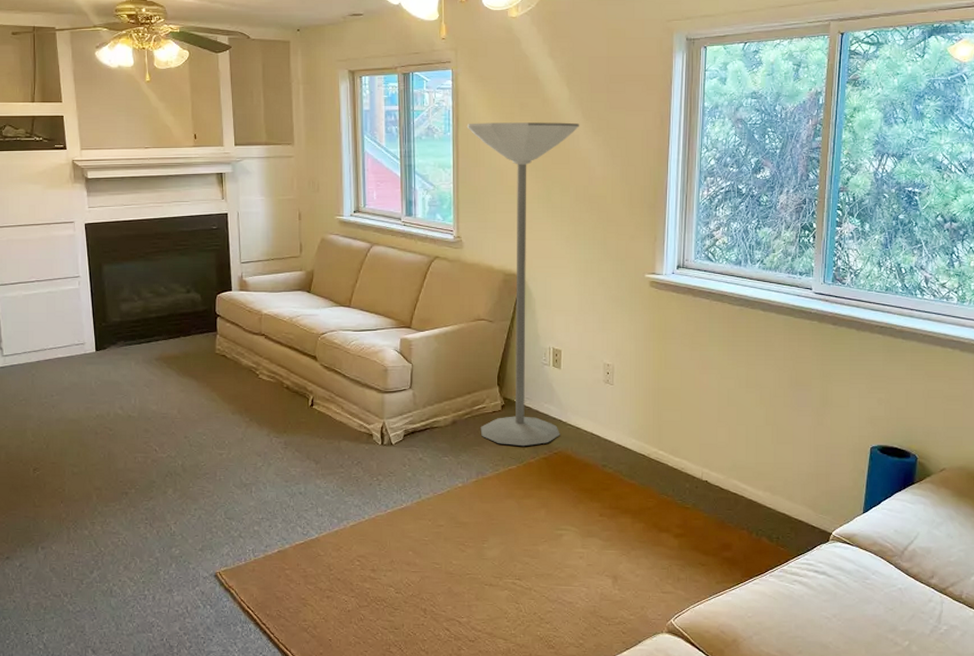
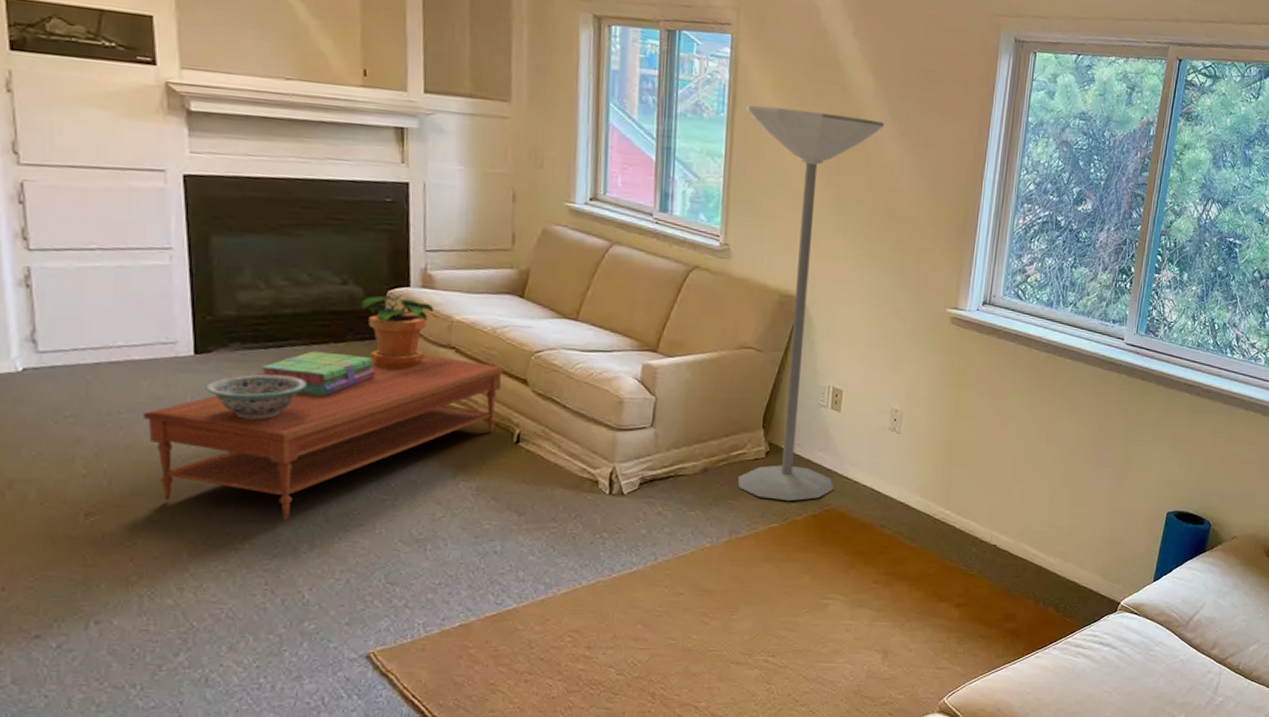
coffee table: none [65,342,300,471] -> present [142,355,504,520]
decorative bowl: none [103,363,167,396] -> present [205,374,308,420]
stack of books: none [137,344,212,377] -> present [261,351,376,397]
potted plant: none [200,297,249,354] -> present [361,295,434,370]

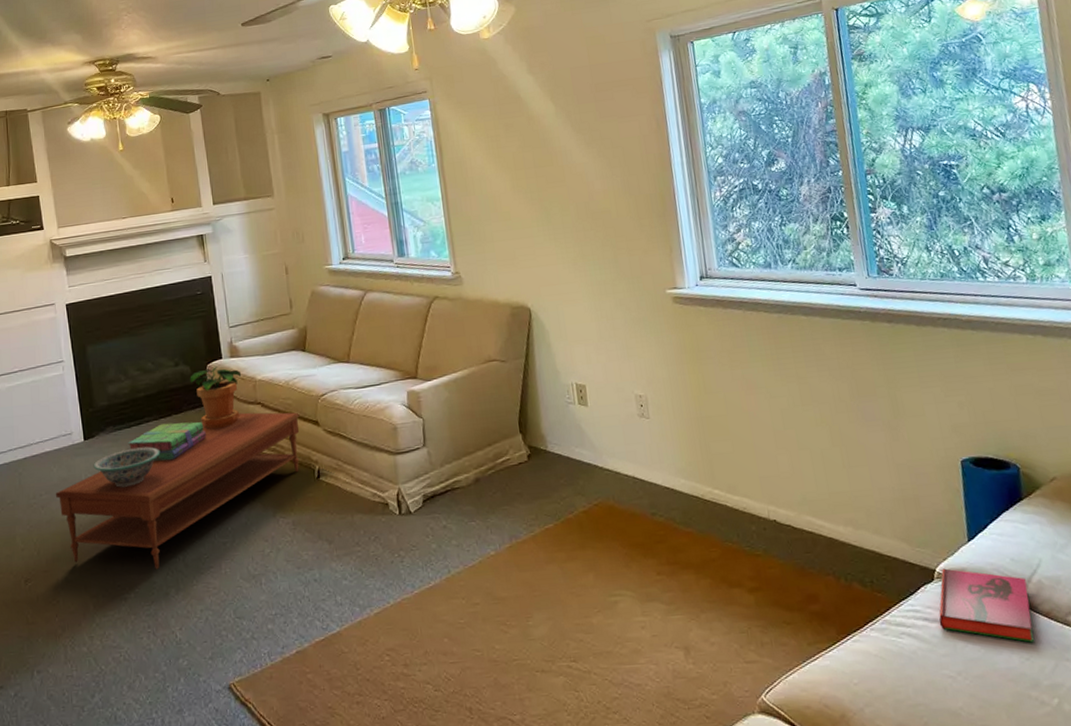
floor lamp: present [737,105,884,502] -> none [451,137,598,501]
hardback book: none [1111,602,1189,669] -> present [938,568,1034,643]

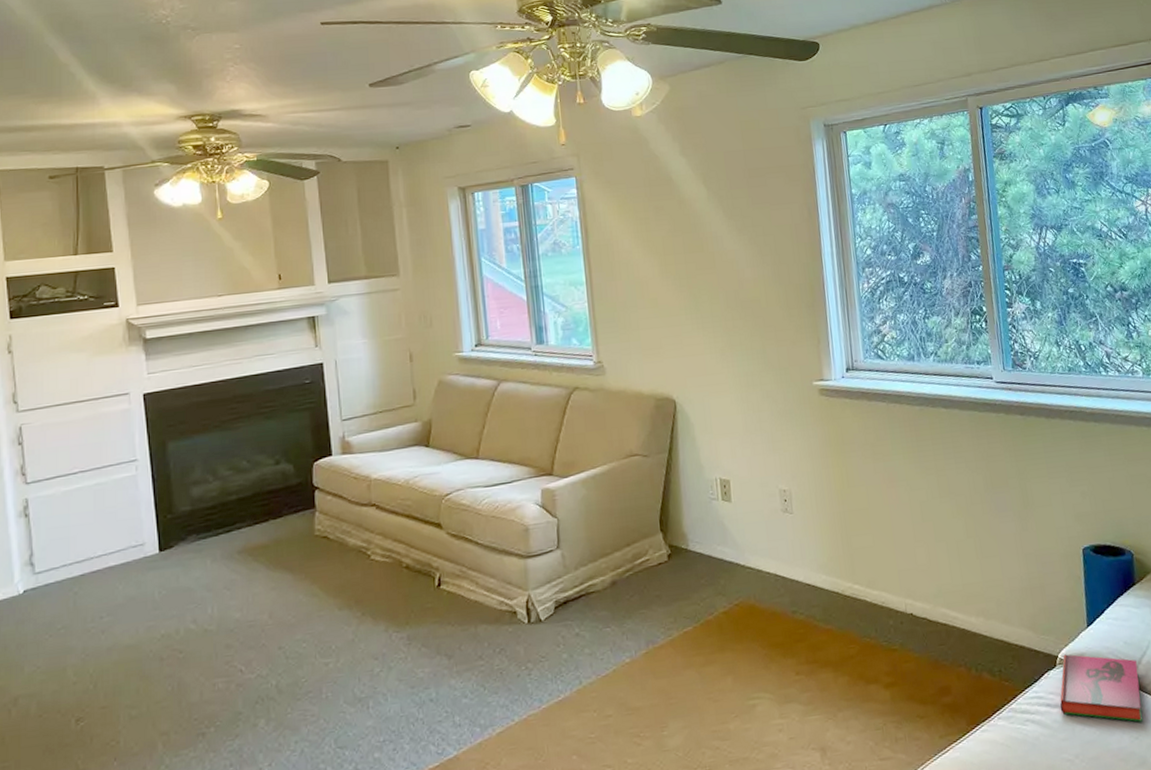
coffee table: present [55,412,300,570] -> none [119,514,420,698]
decorative bowl: present [93,447,161,488] -> none [169,557,254,605]
stack of books: present [128,421,207,461] -> none [214,527,311,573]
potted plant: present [190,366,242,429] -> none [292,464,354,535]

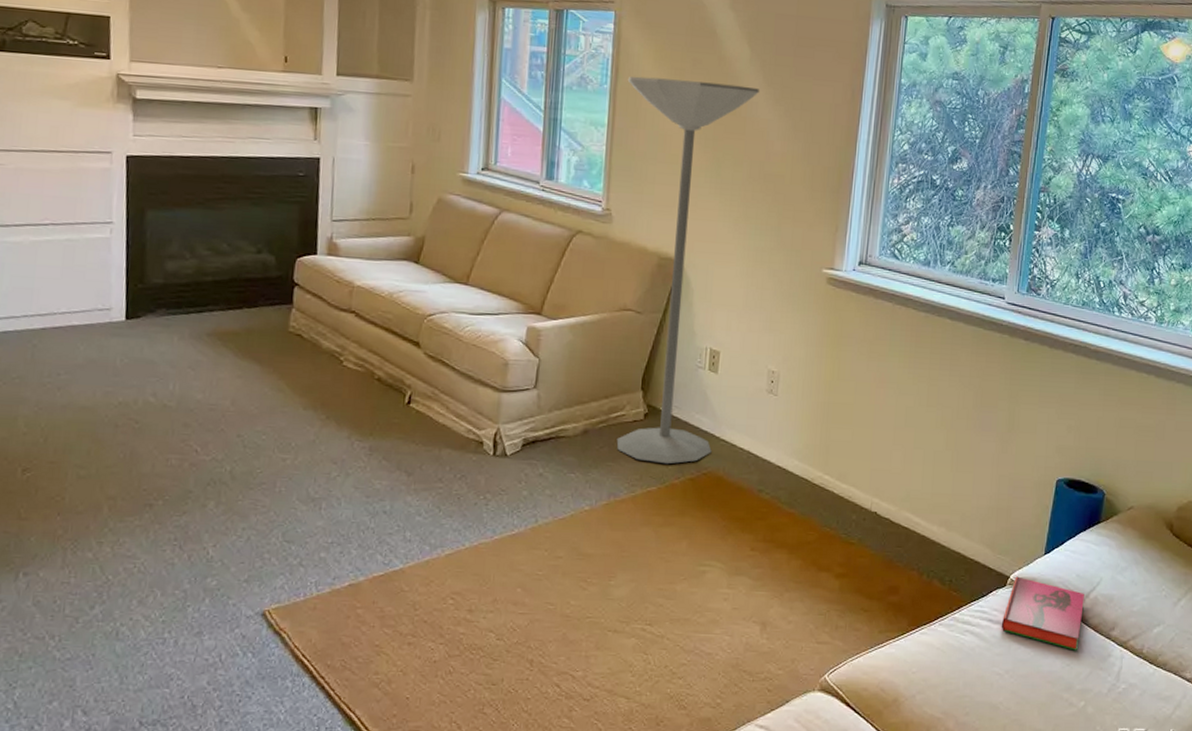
floor lamp: none [597,223,740,603] -> present [616,76,759,465]

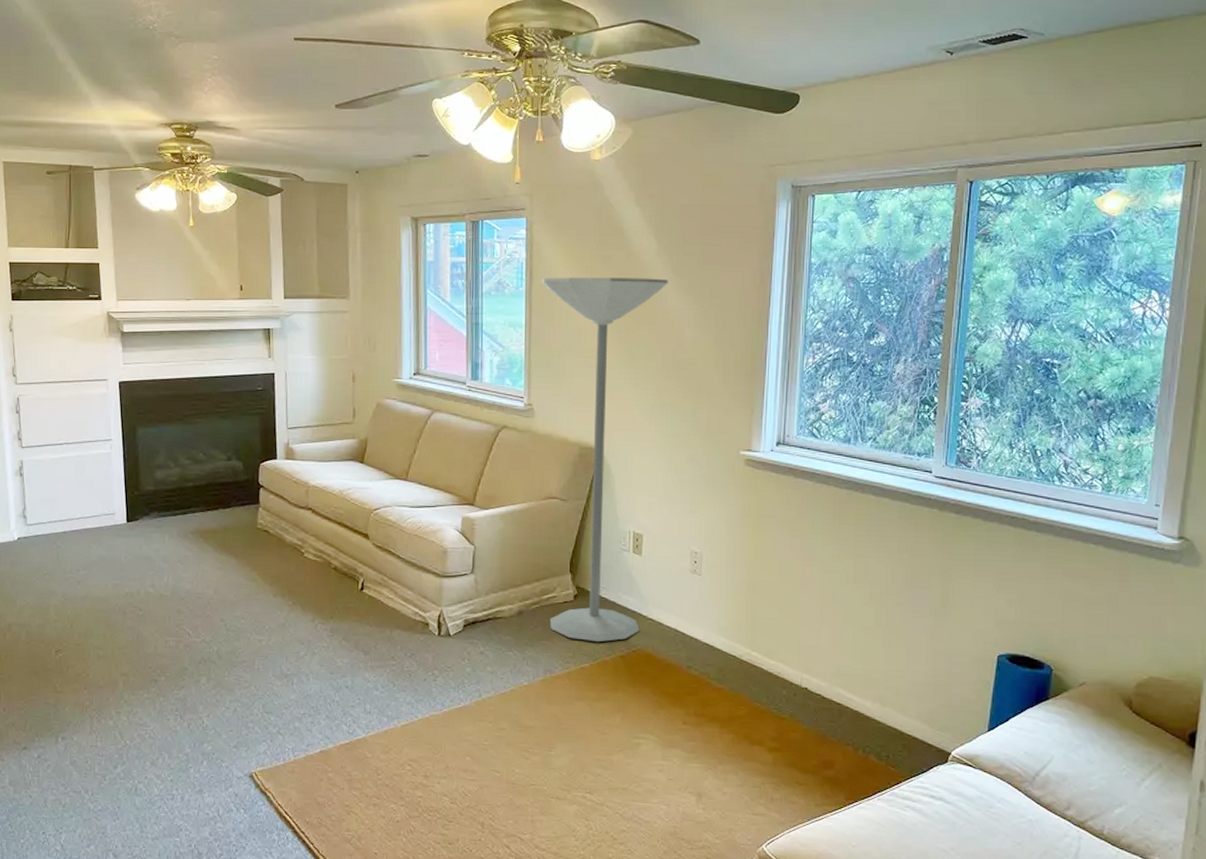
hardback book: present [1001,576,1084,651] -> none [944,753,1034,830]

